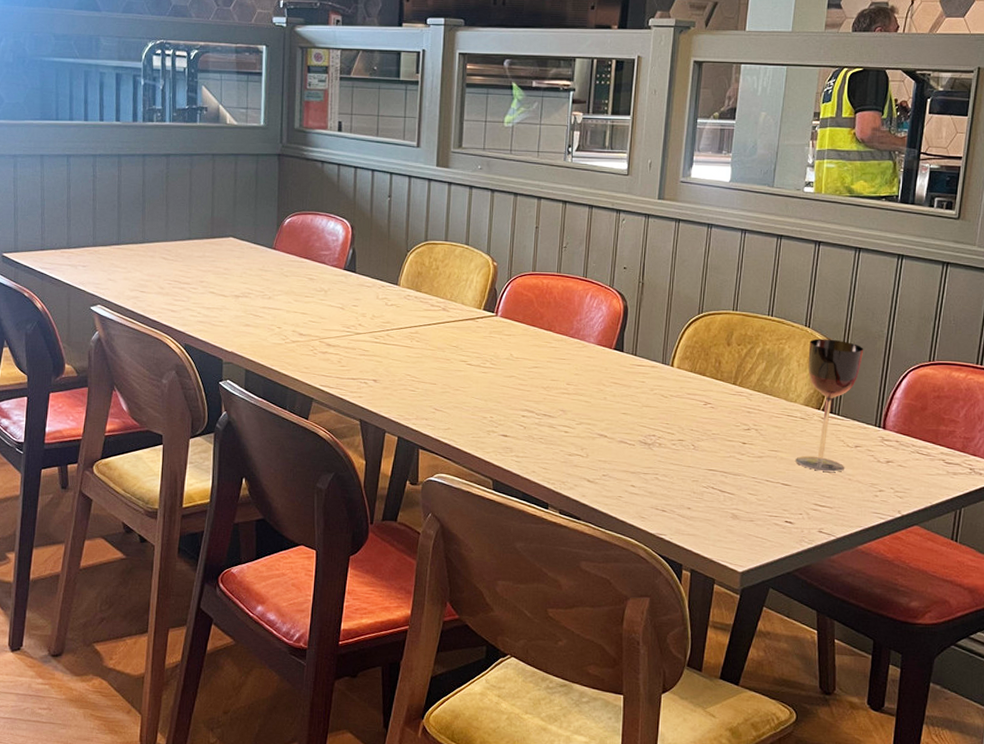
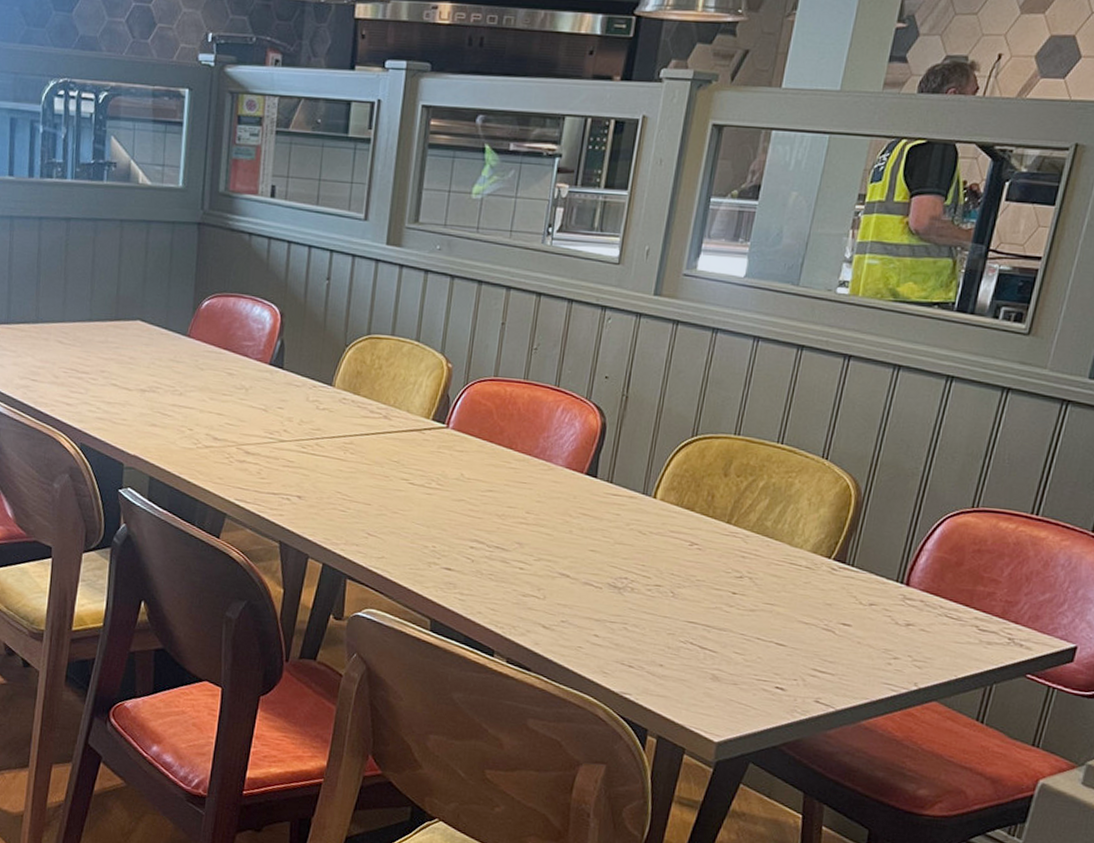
wineglass: present [796,338,864,472] -> none [795,473,893,634]

